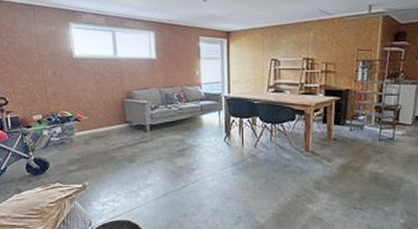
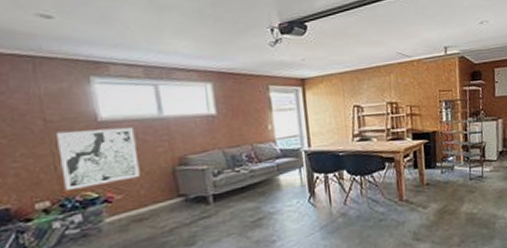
wall art: none [47,64,99,108] -> present [57,127,140,190]

